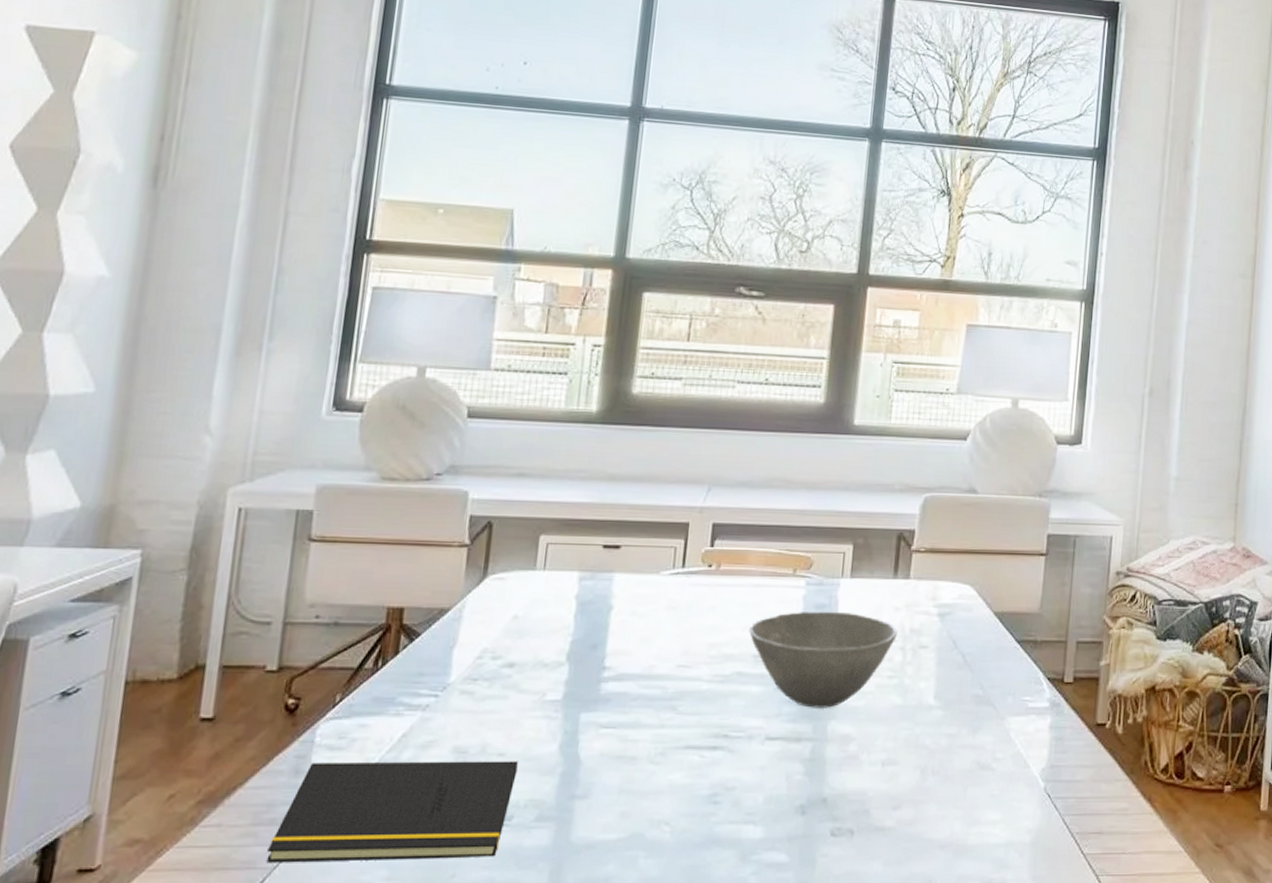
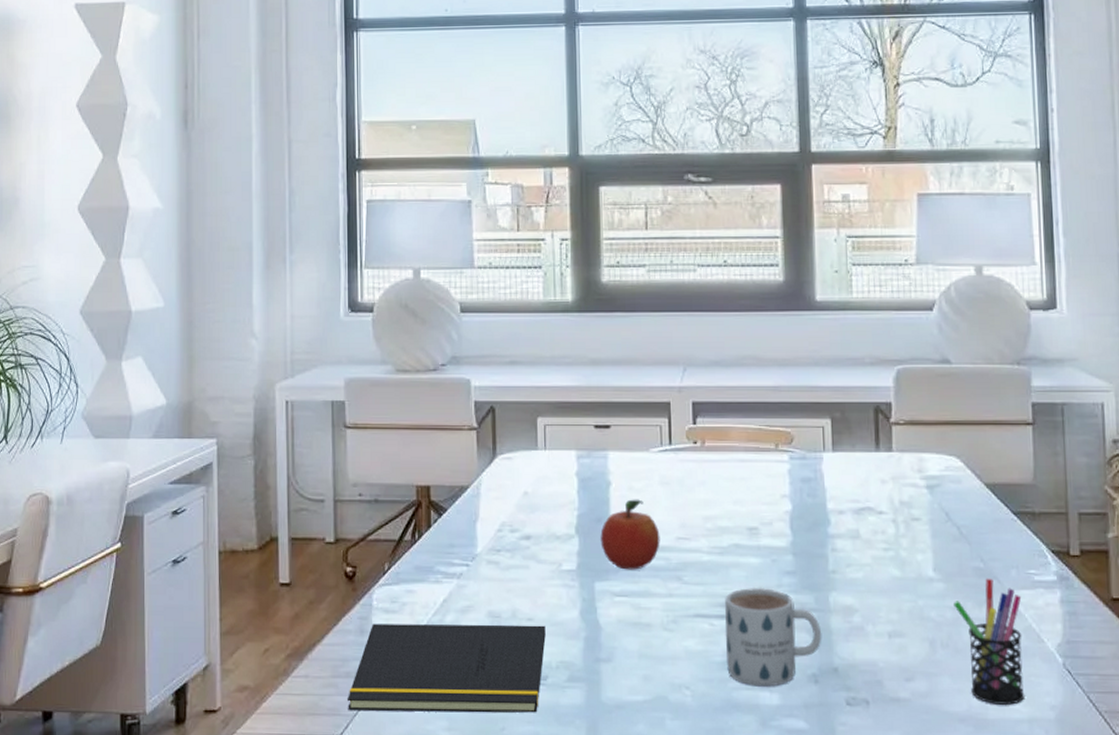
fruit: none [592,624,660,700] -> present [600,499,660,570]
mug: none [712,718,816,820] -> present [725,588,822,687]
bowl: present [749,611,898,708] -> none [740,484,887,580]
pen holder: none [949,705,1014,831] -> present [953,578,1025,706]

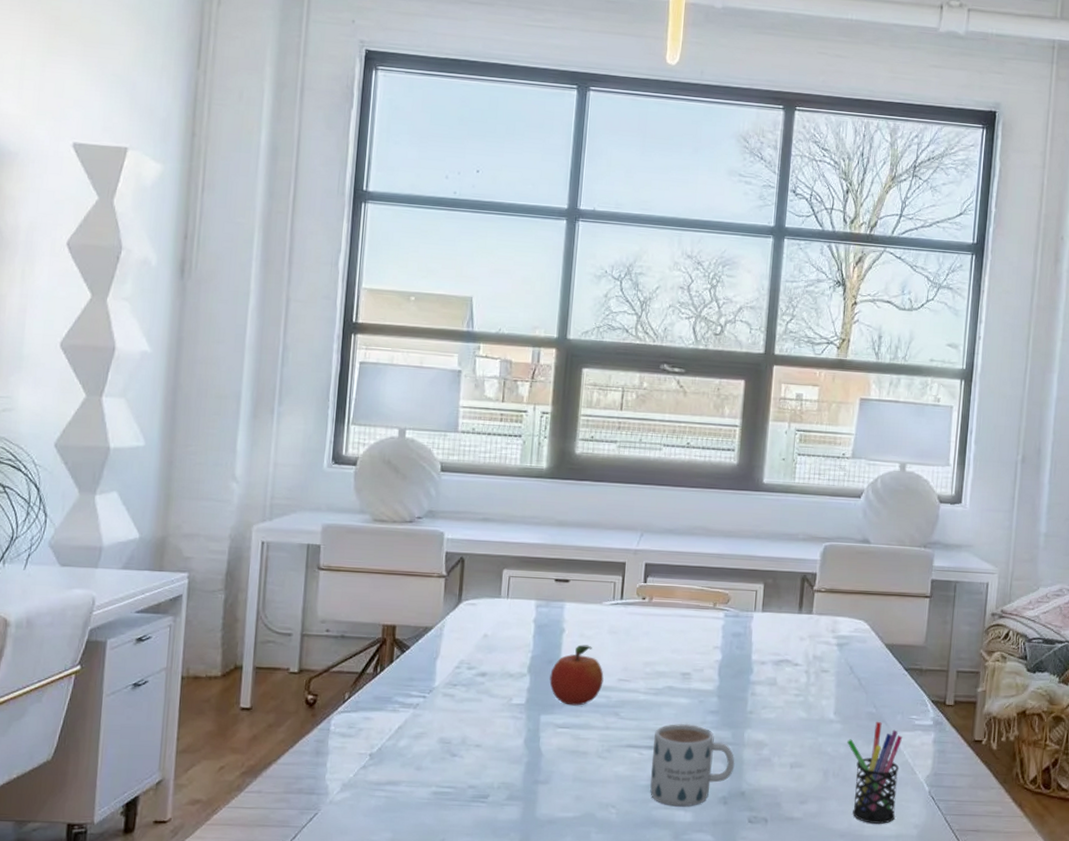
notepad: present [348,623,546,713] -> none [297,746,492,827]

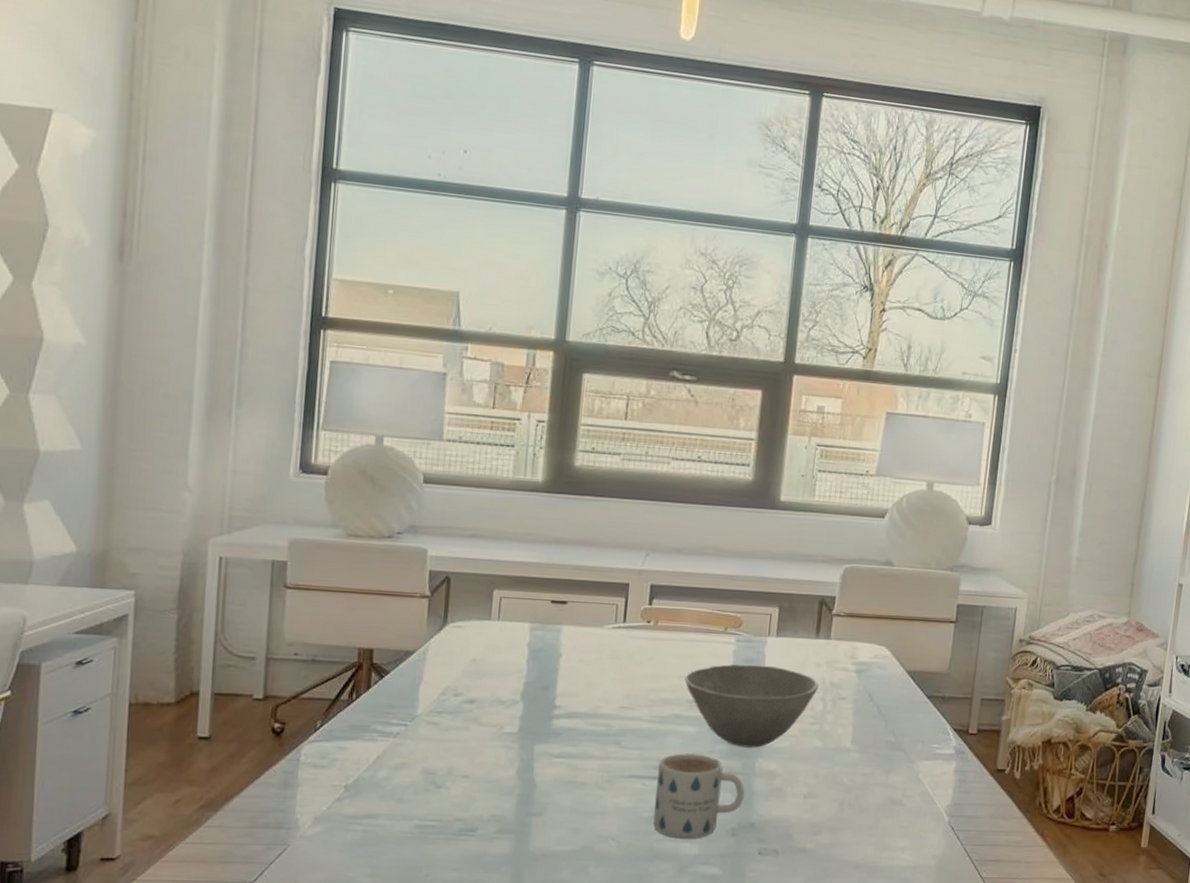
fruit: present [549,645,604,706] -> none [544,670,604,735]
bowl: none [677,638,802,719] -> present [685,664,819,748]
pen holder: present [847,721,903,825] -> none [864,750,923,856]

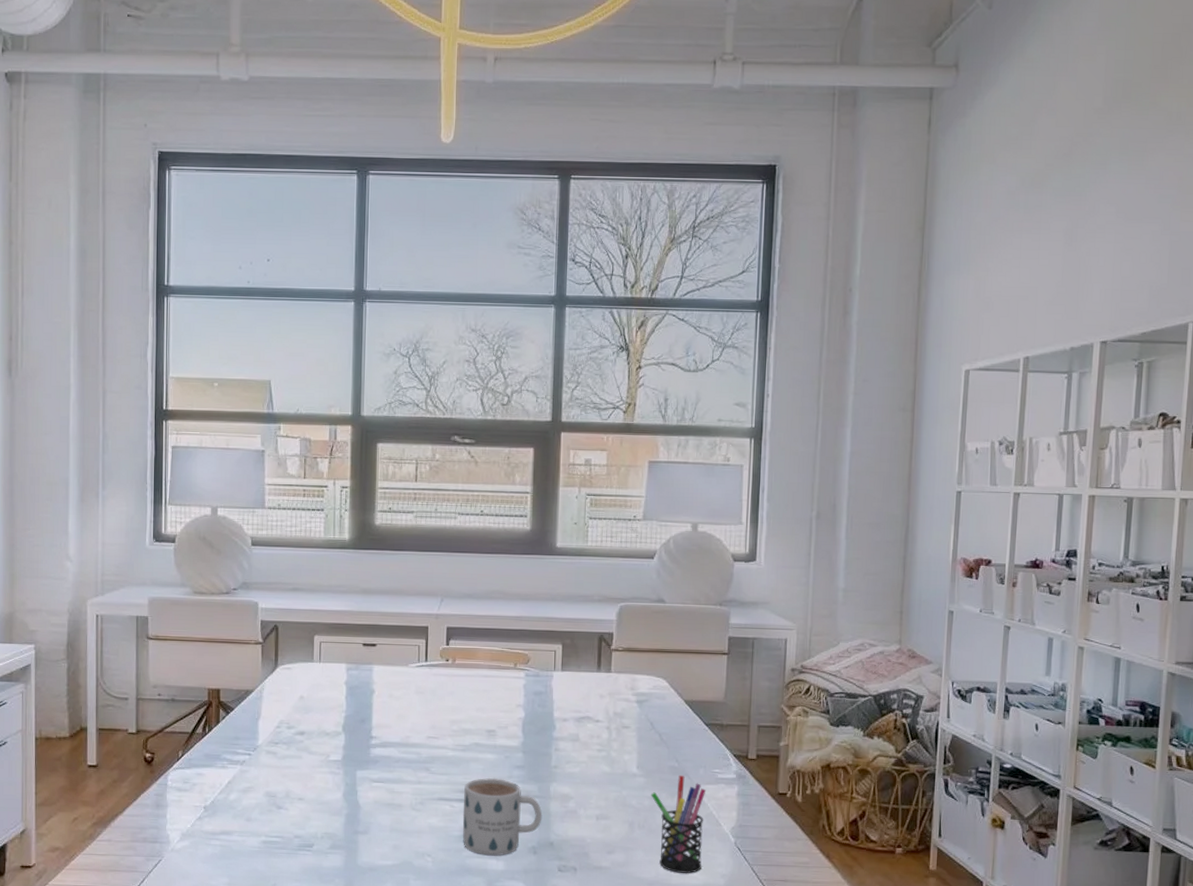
bowl: present [685,664,819,748] -> none [482,697,603,773]
pen holder: none [864,750,923,856] -> present [651,775,706,874]

